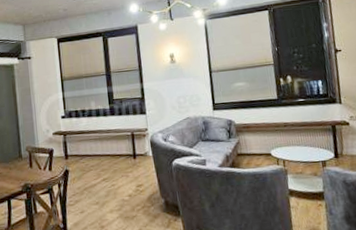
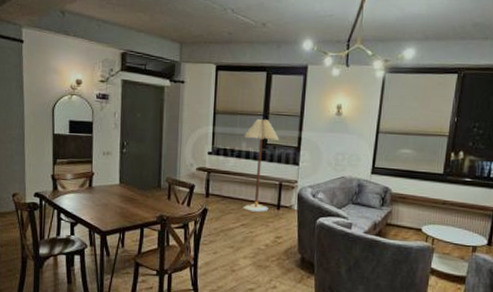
floor lamp: none [91,78,126,165] -> present [243,119,279,212]

